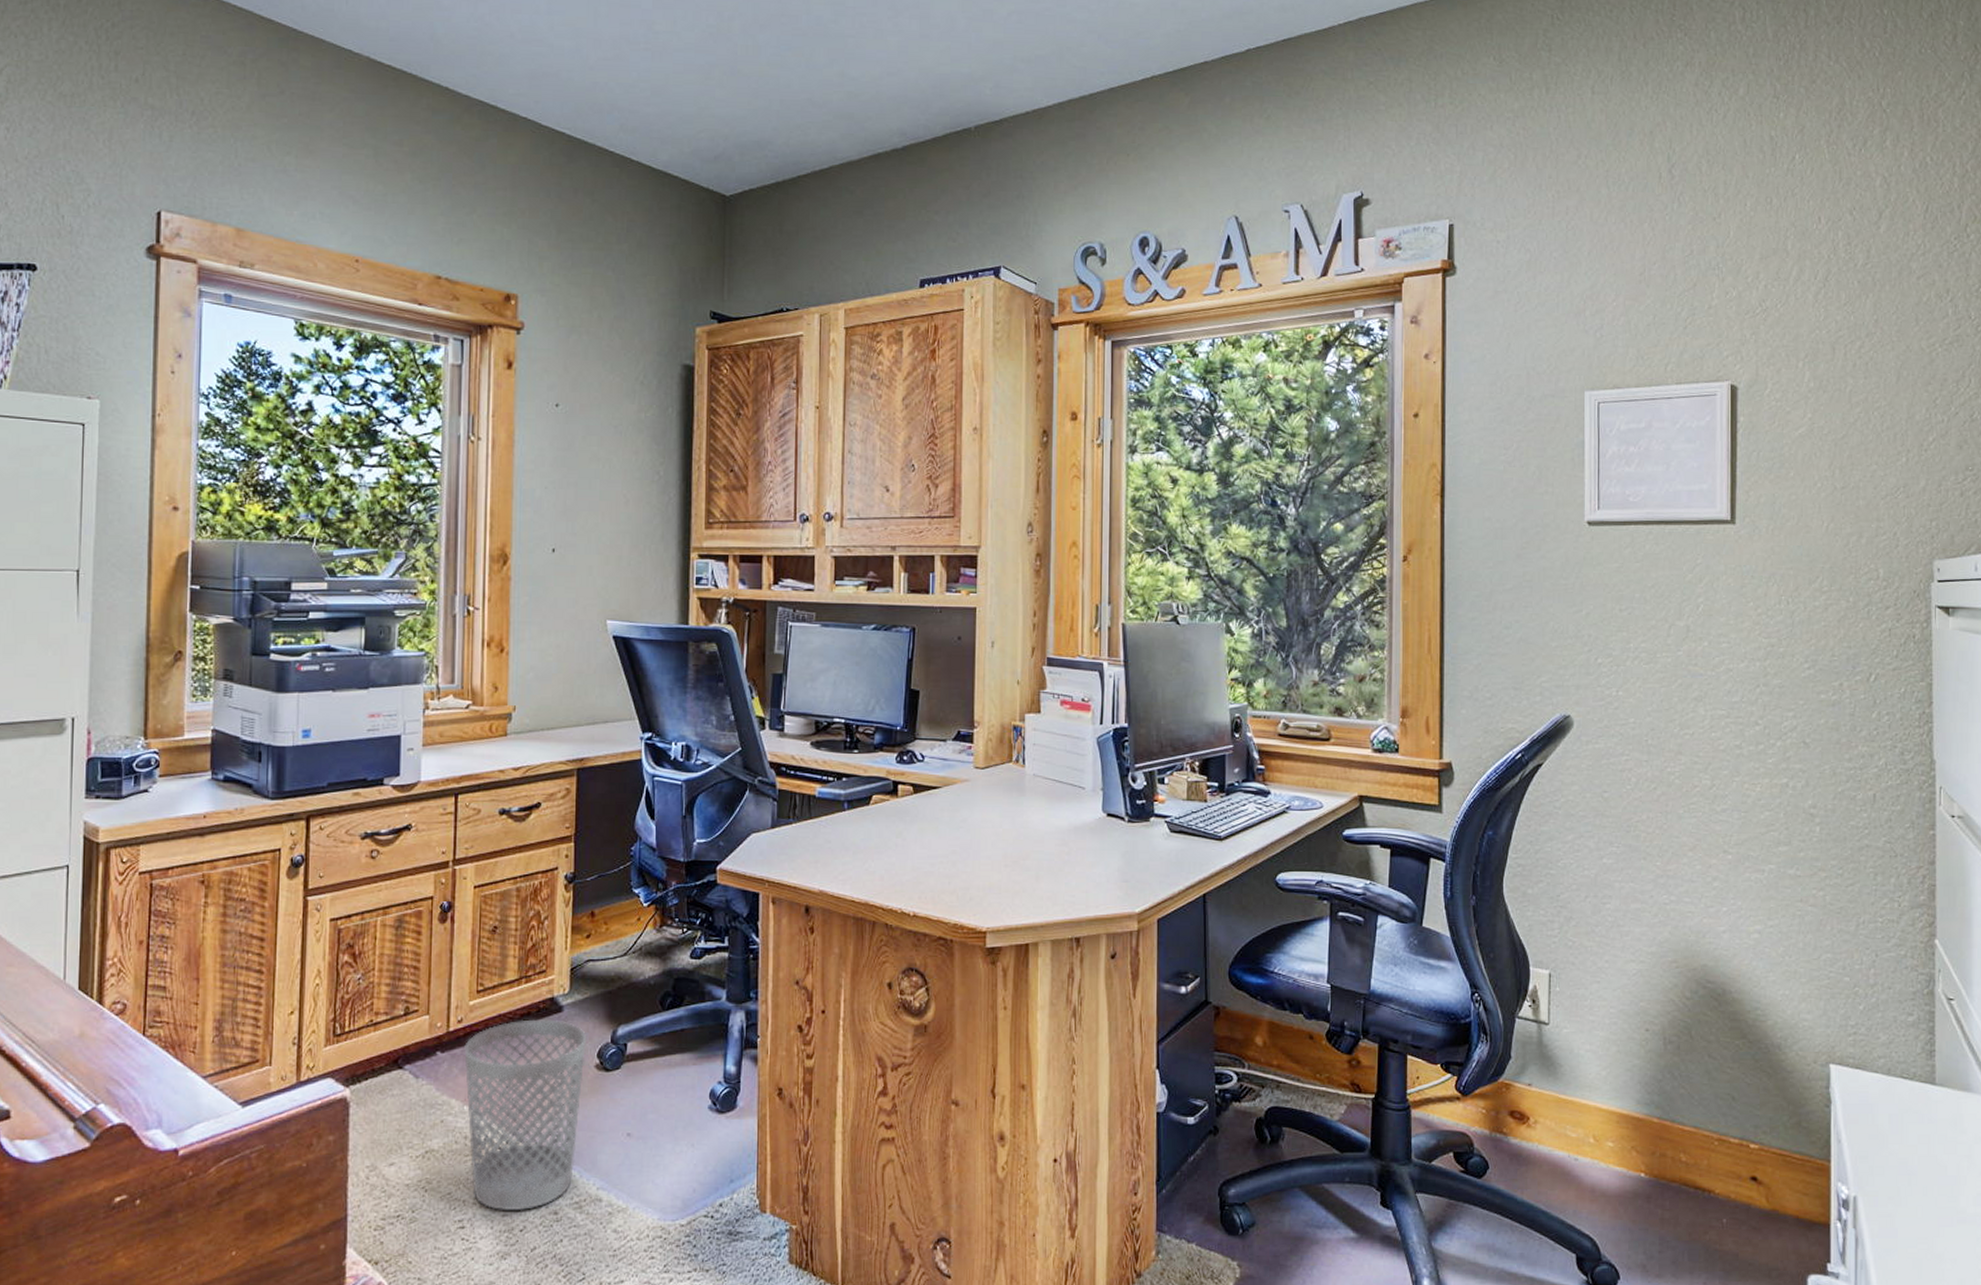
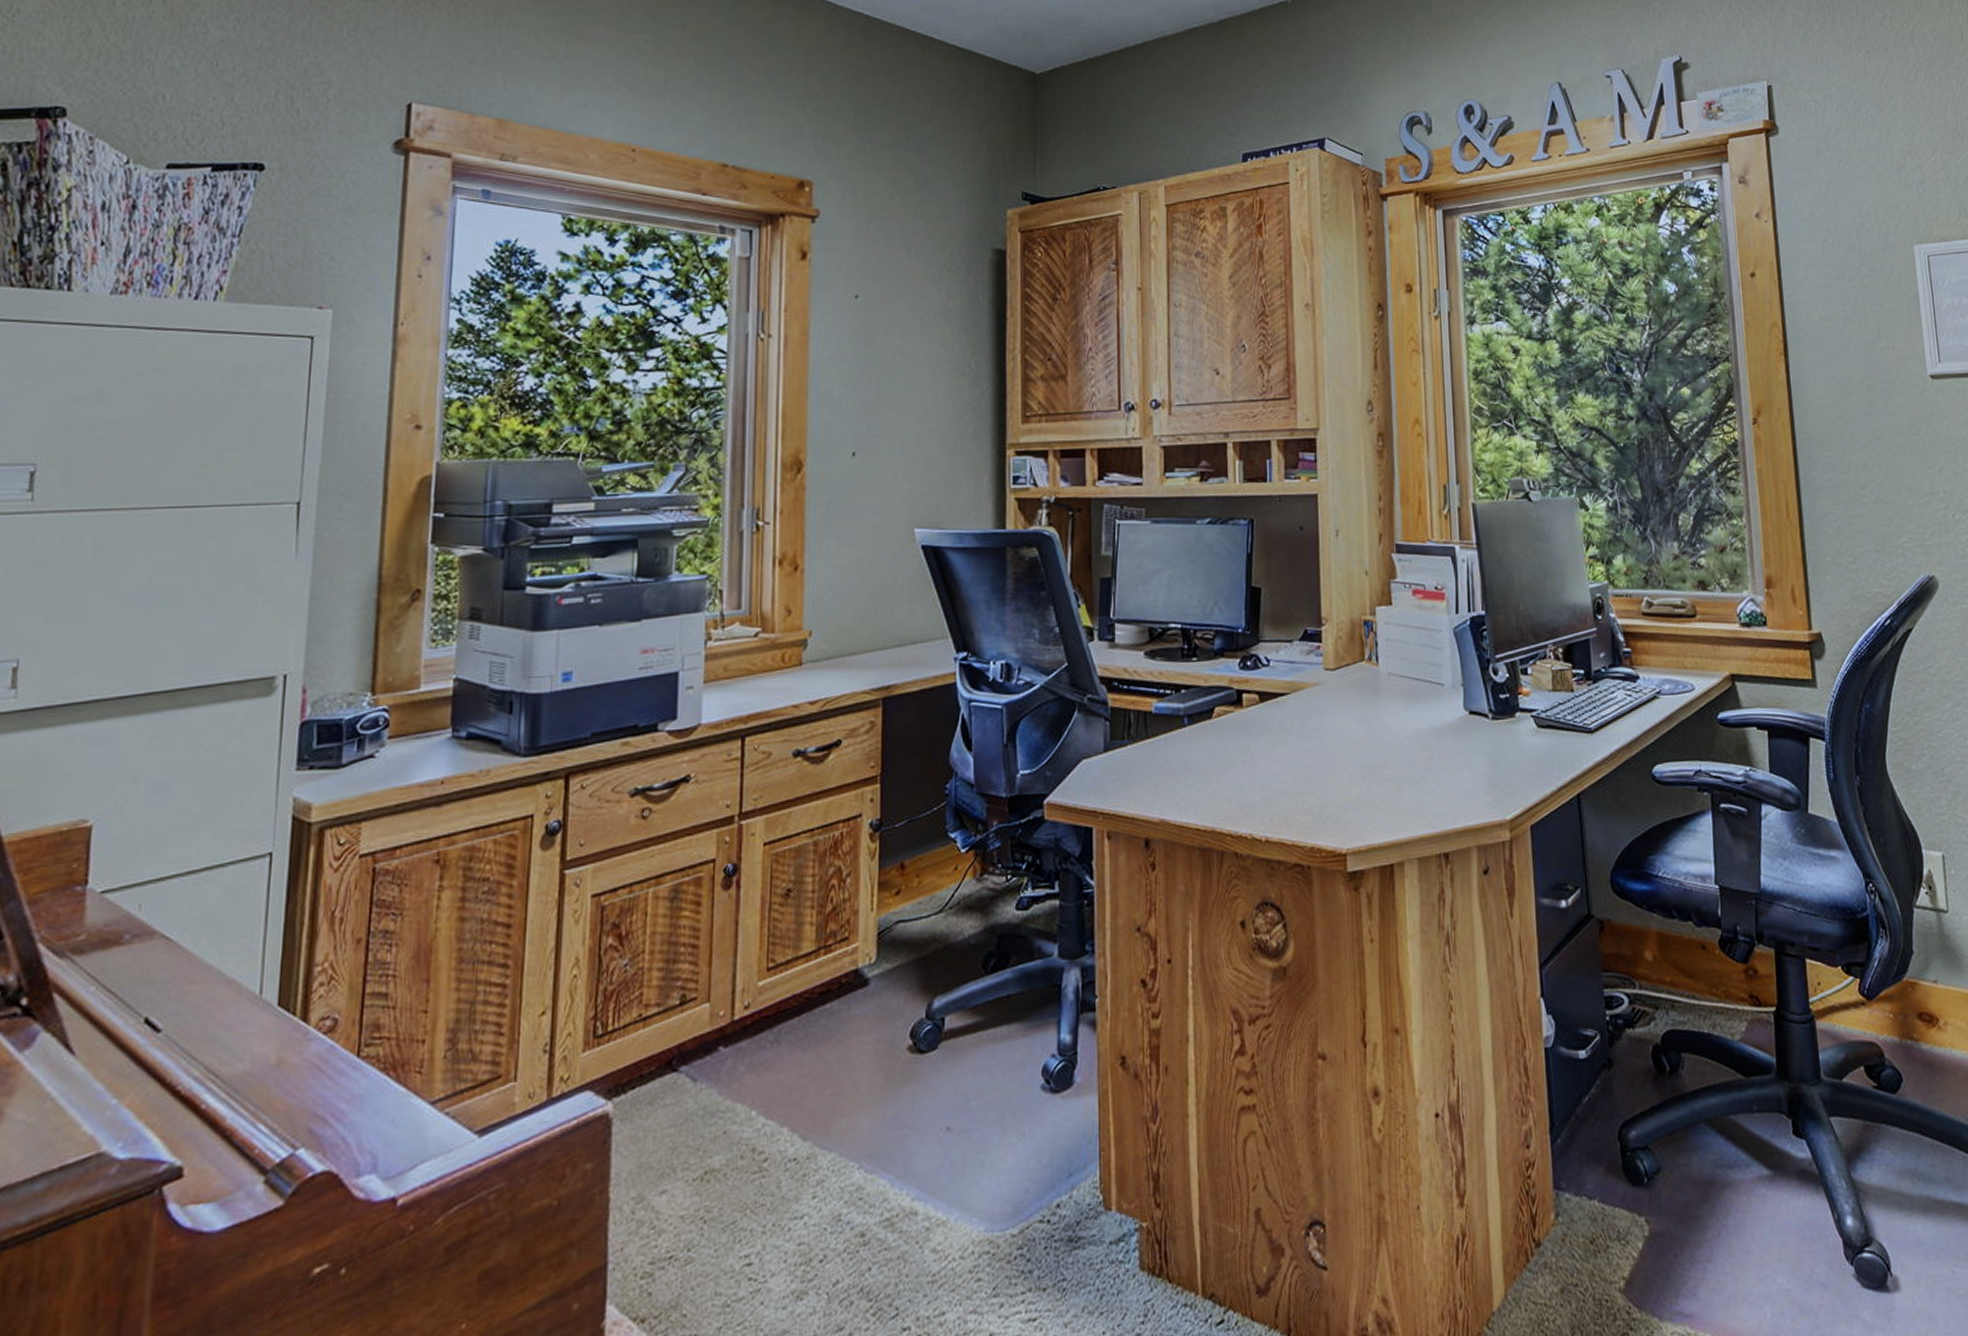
wastebasket: present [464,1019,587,1211] -> none [752,996,898,1238]

